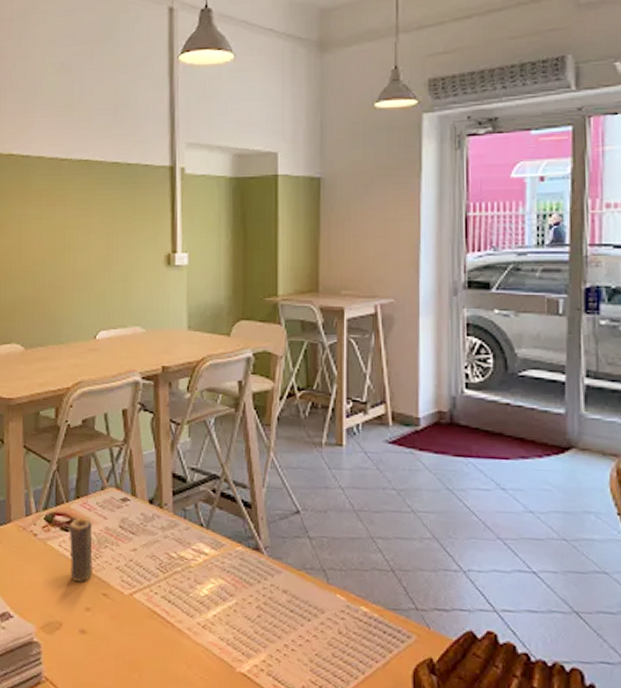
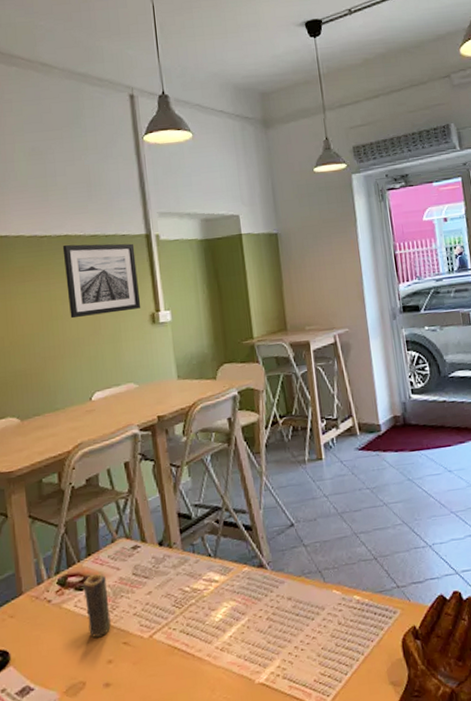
wall art: none [82,170,157,250] -> present [62,243,141,319]

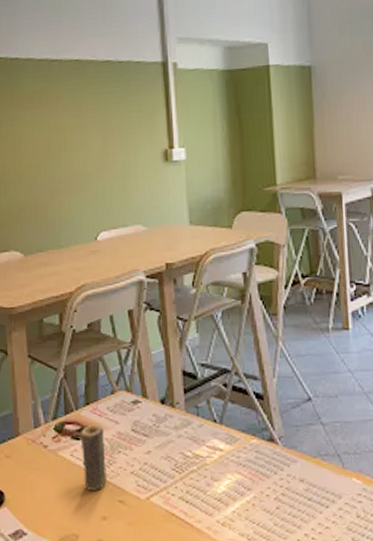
wall art: present [62,243,141,319] -> none [73,70,154,151]

